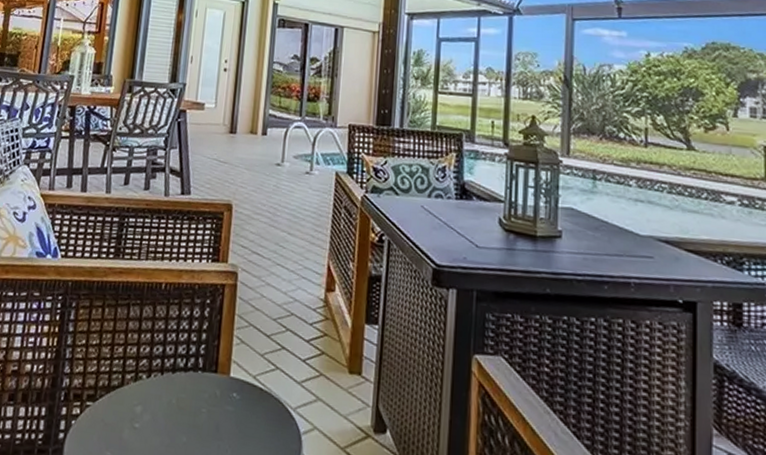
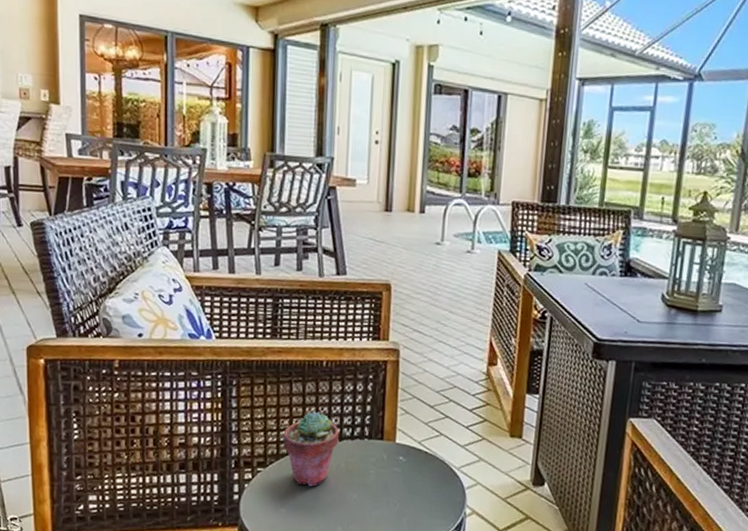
potted succulent: none [115,338,173,426] -> present [283,411,339,487]

